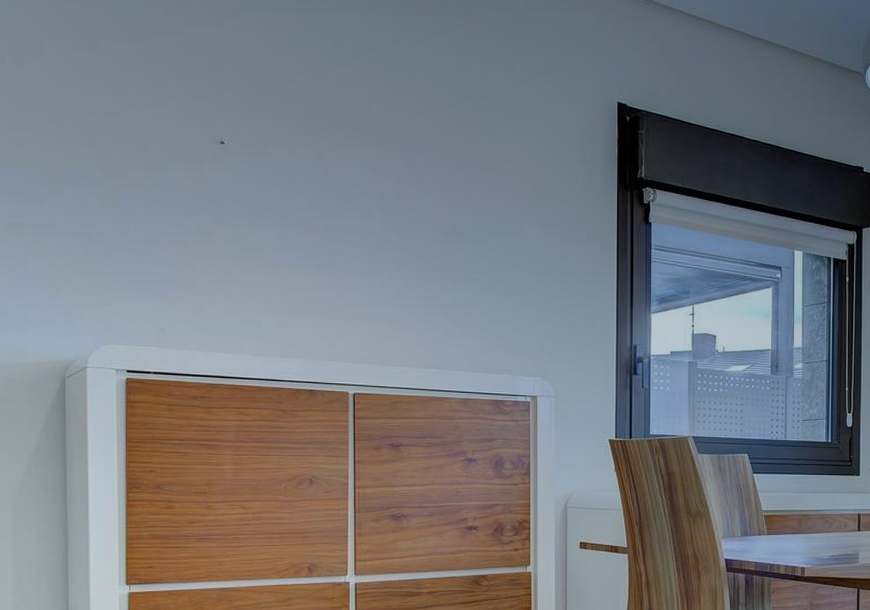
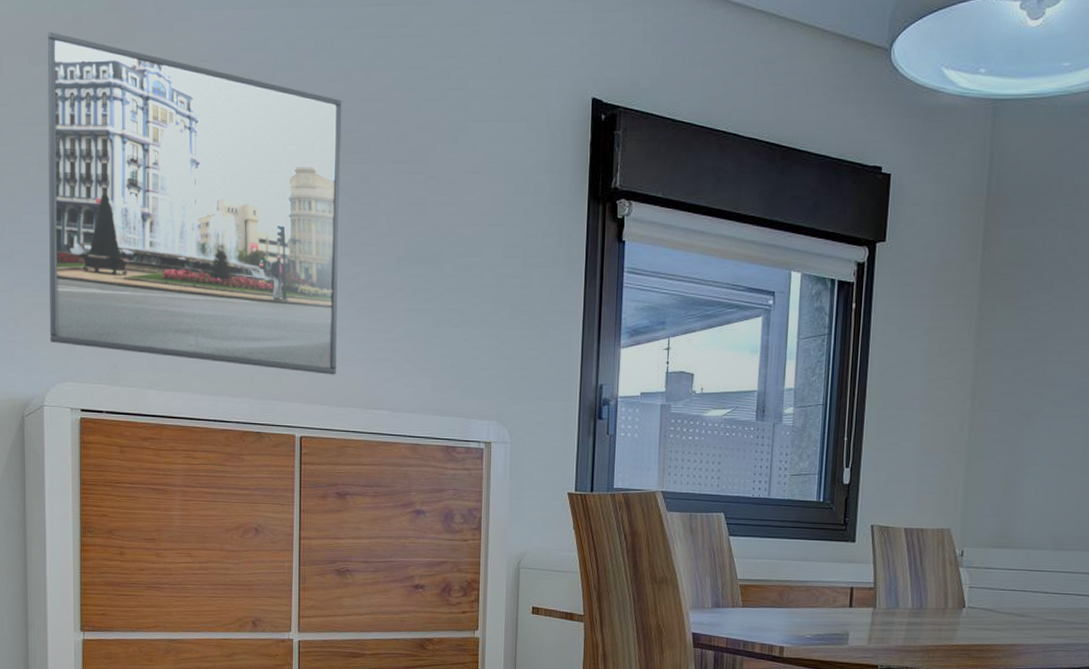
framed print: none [91,20,389,337] -> present [47,32,342,375]

